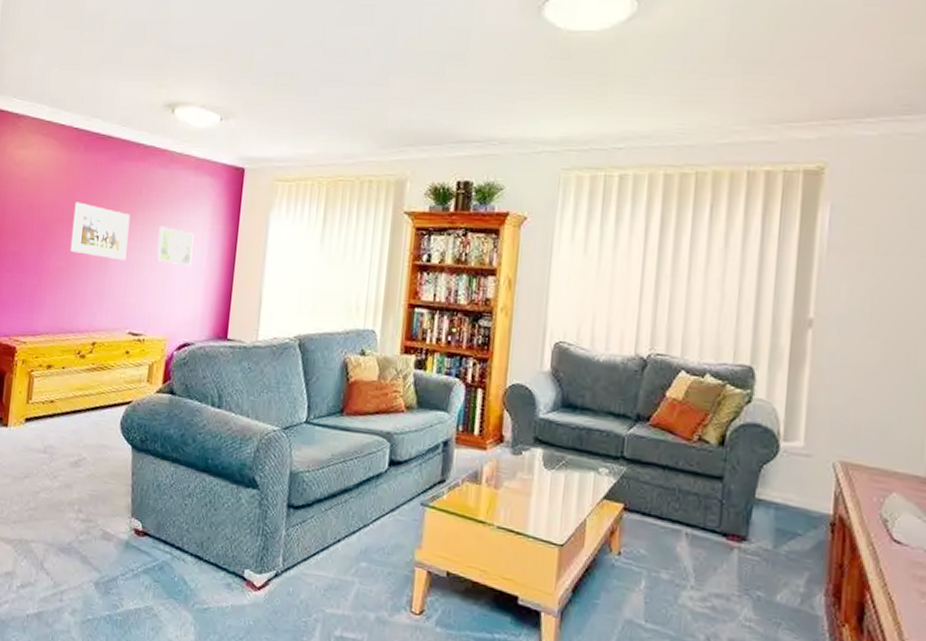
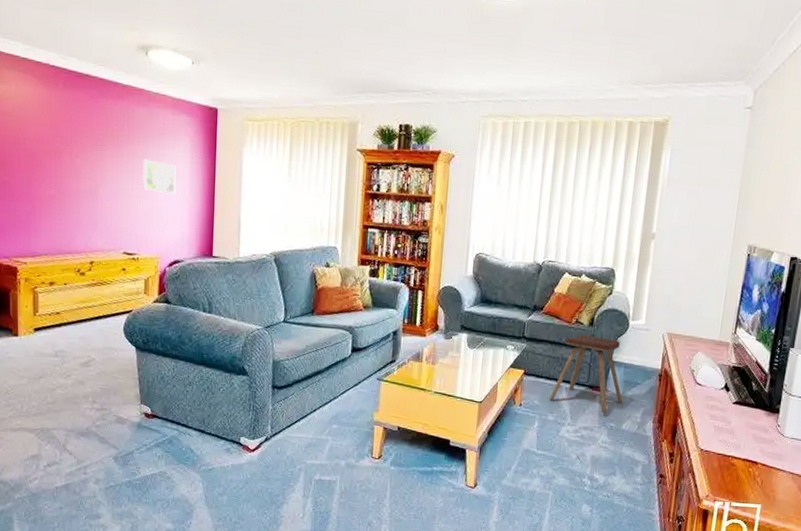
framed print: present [70,201,130,261] -> none [59,135,115,190]
music stool: none [662,458,775,577] -> present [550,335,623,414]

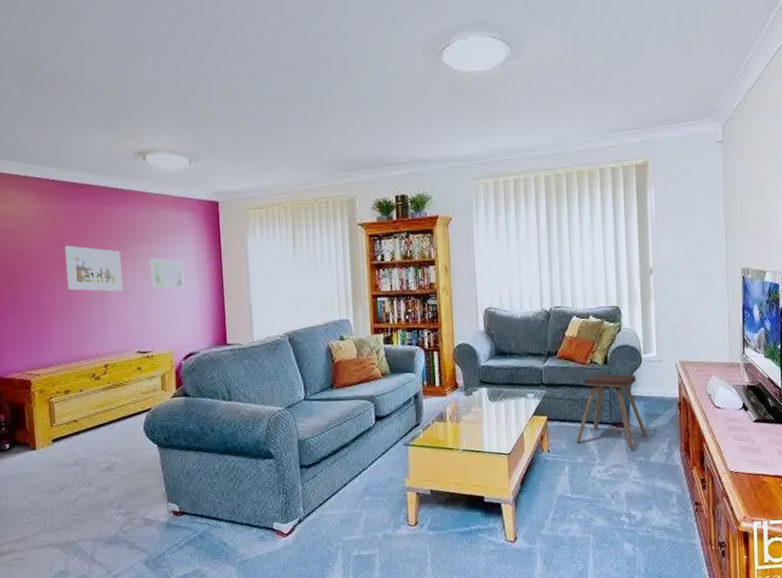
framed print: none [59,135,115,190] -> present [64,245,123,292]

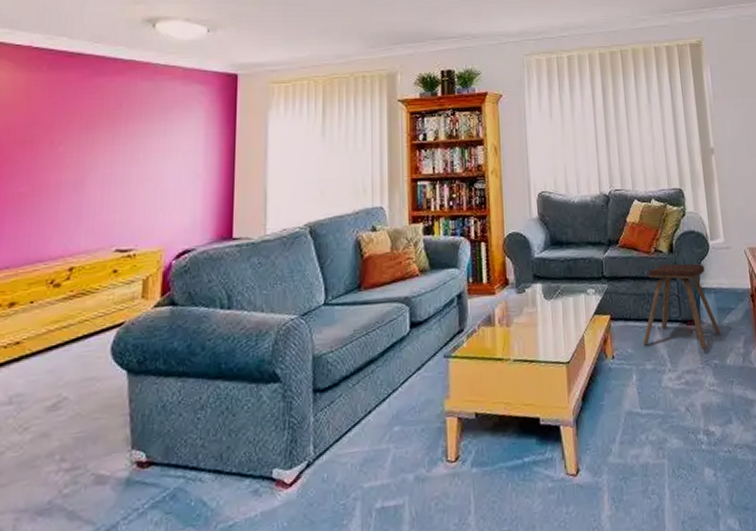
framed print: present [64,245,123,292] -> none [34,122,110,177]
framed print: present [149,258,184,289] -> none [144,137,187,174]

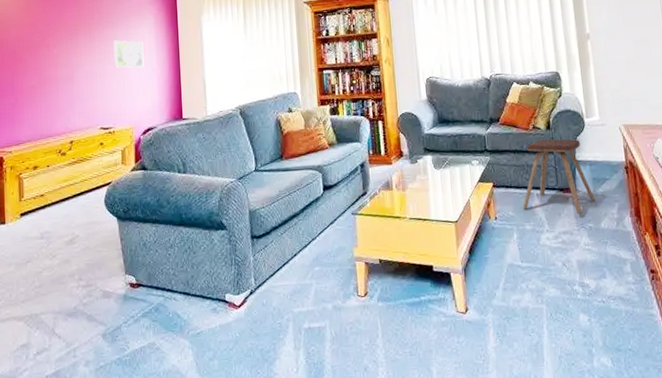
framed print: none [144,137,187,174] -> present [113,40,144,68]

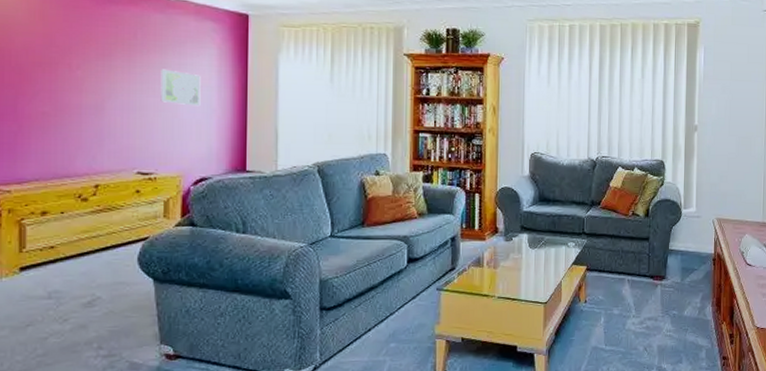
music stool: present [523,139,596,215] -> none [613,226,682,303]

